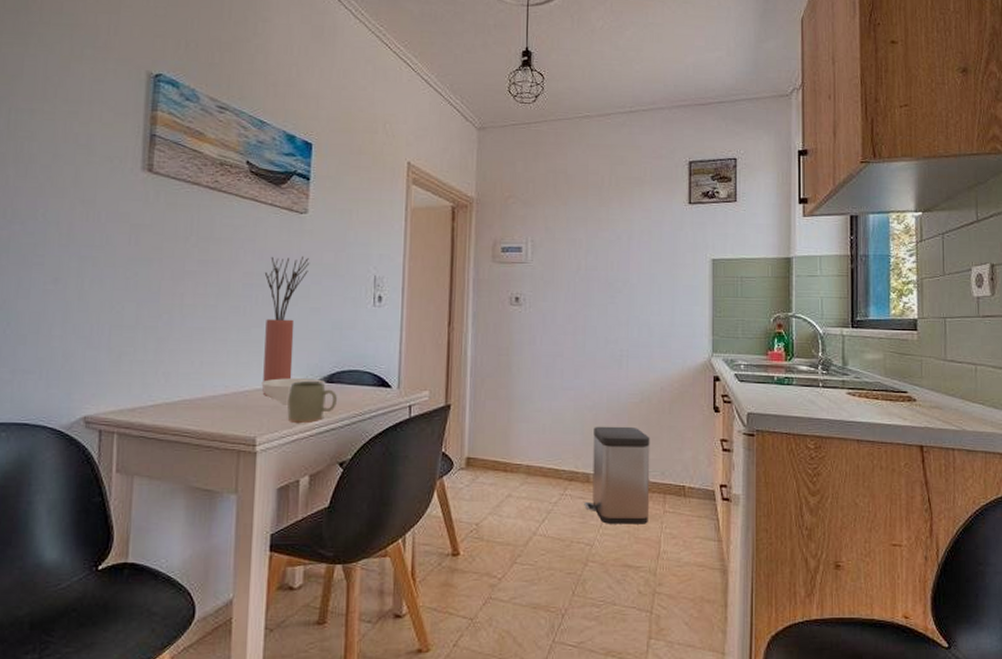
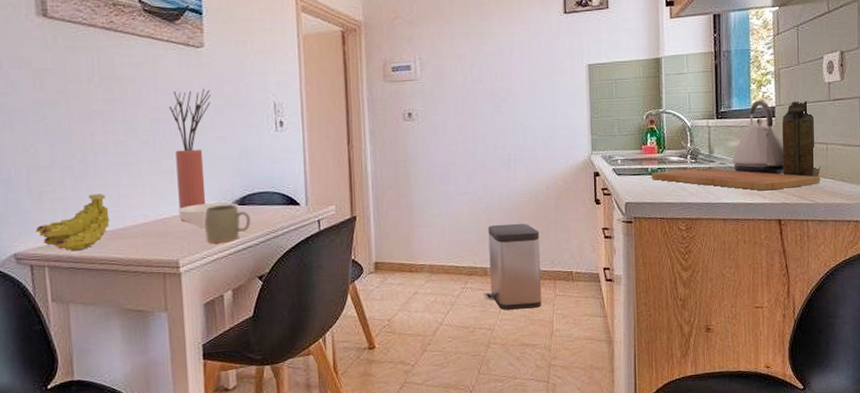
fruit: none [110,359,189,419] -> present [36,194,110,251]
cutting board: none [777,380,968,412] -> present [651,168,821,191]
kettle: none [869,310,927,395] -> present [732,100,784,175]
canister: none [925,315,968,401] -> present [782,100,820,177]

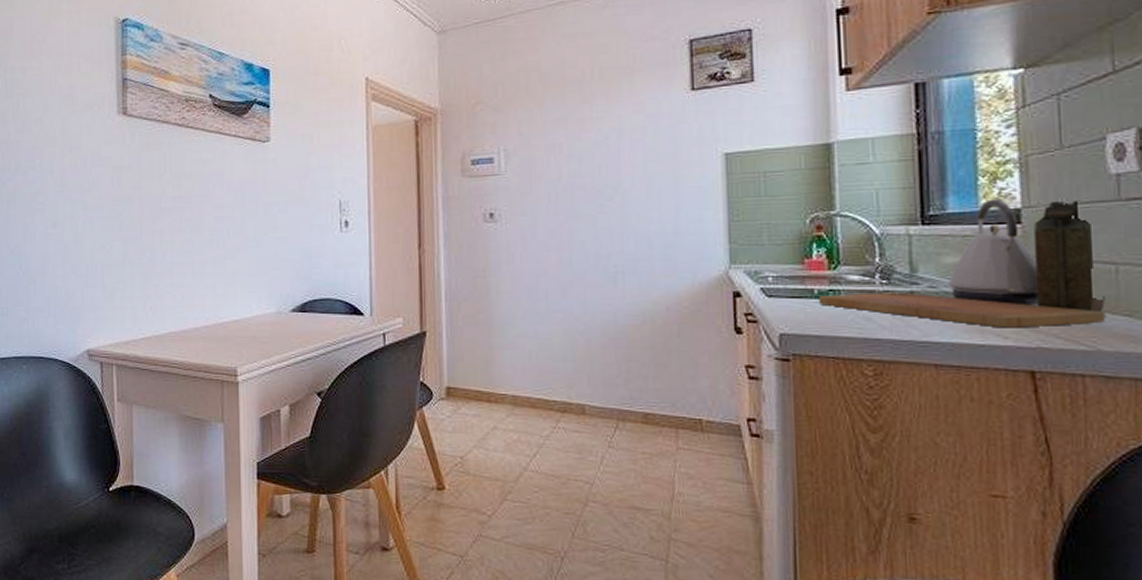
fruit: present [36,194,110,251] -> none [107,293,173,351]
vase: present [168,88,211,221] -> none [233,185,276,326]
bowl: present [178,202,239,229] -> none [238,308,299,336]
mug: present [204,205,251,244] -> none [264,311,311,353]
pedal bin: present [483,223,542,310] -> none [580,352,659,462]

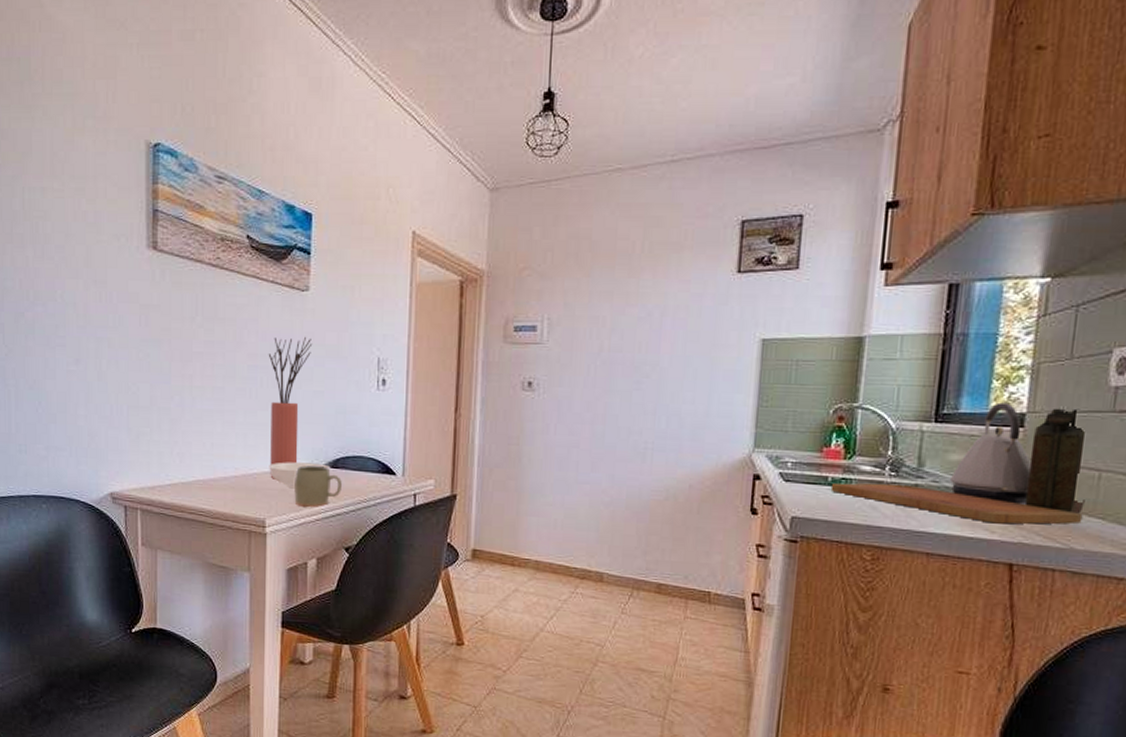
vase: none [233,185,276,326] -> present [268,336,313,478]
bowl: none [238,308,299,336] -> present [269,462,331,489]
mug: none [264,311,311,353] -> present [294,465,342,507]

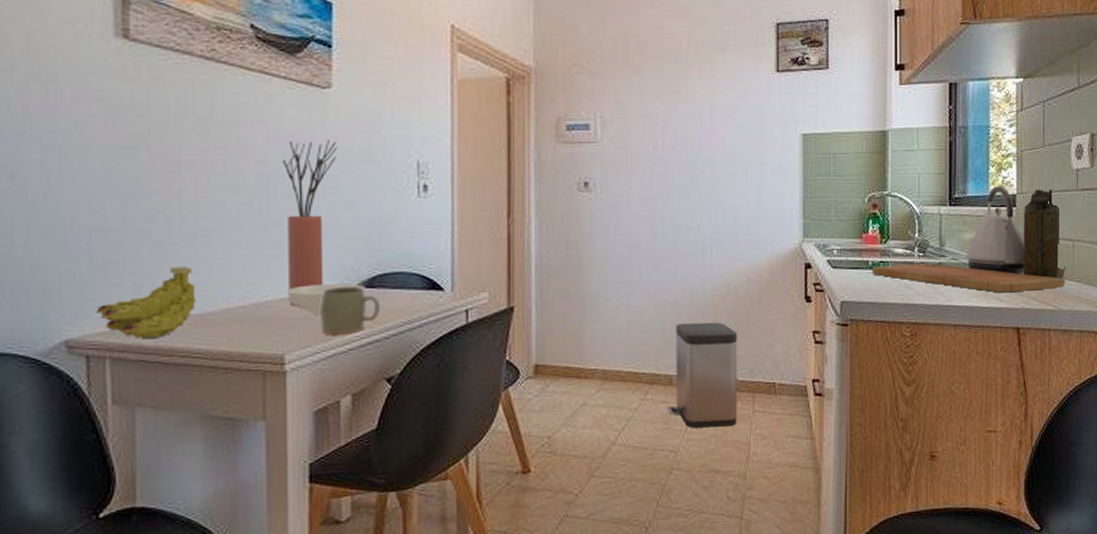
fruit: none [132,440,201,497] -> present [96,267,196,339]
pedal bin: none [596,523,674,629] -> present [667,322,738,428]

